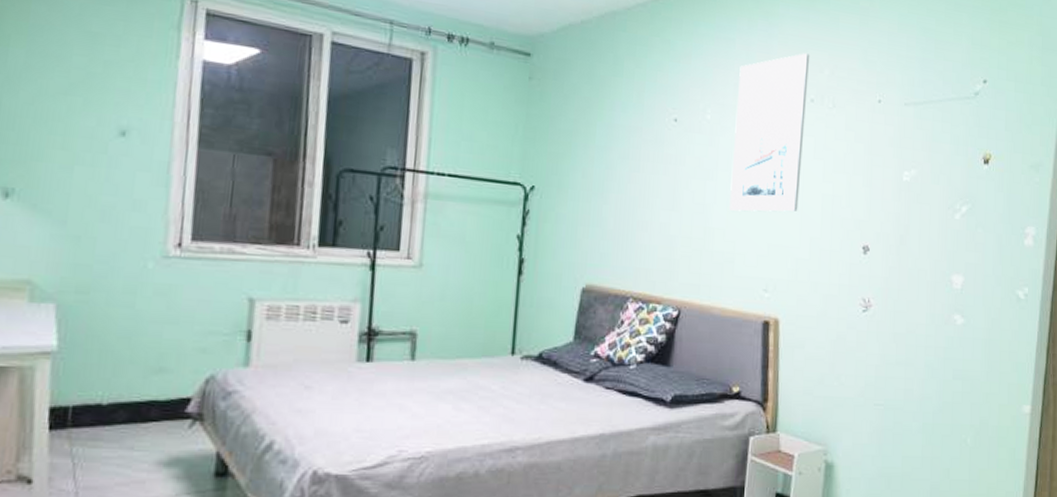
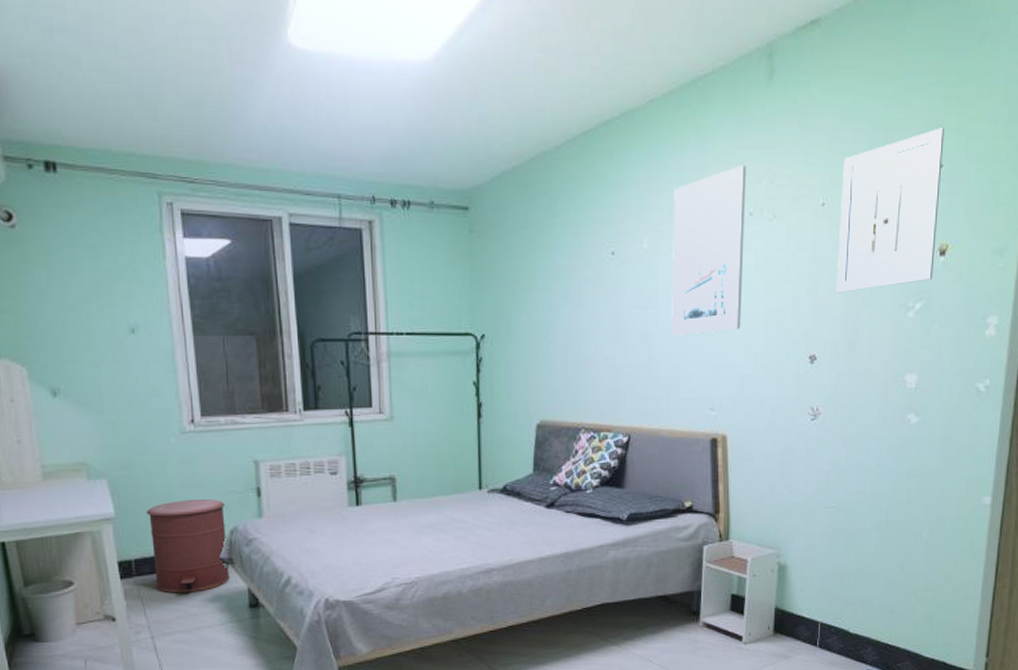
trash can: none [95,337,203,453] -> present [146,499,230,593]
wall art: none [889,47,988,188] -> present [836,128,944,293]

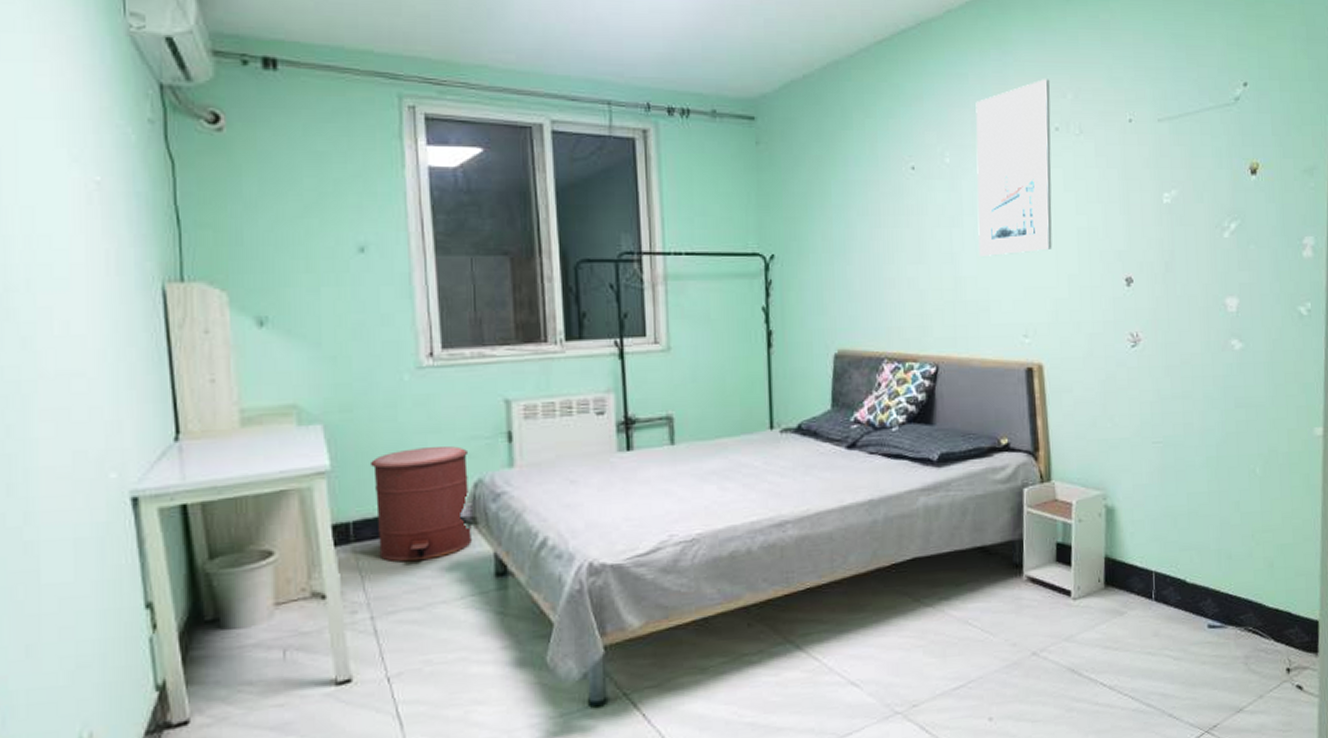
wall art: present [836,128,944,293] -> none [1148,46,1247,212]

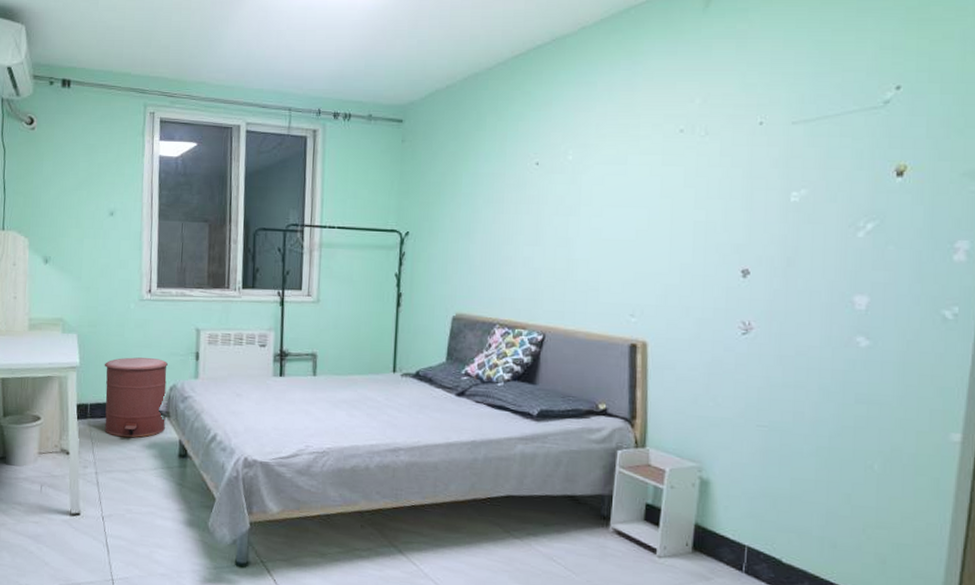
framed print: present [975,79,1052,256] -> none [593,86,679,243]

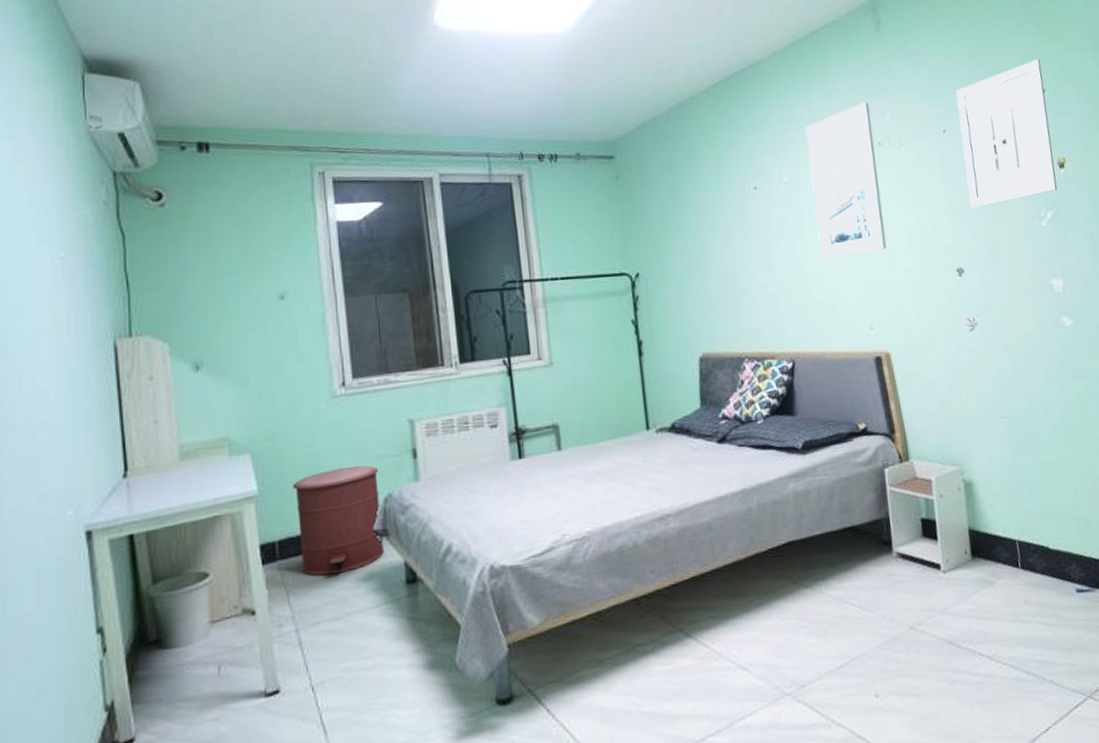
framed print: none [593,86,679,243] -> present [805,102,887,260]
wall art: none [774,50,902,210] -> present [955,59,1058,209]

